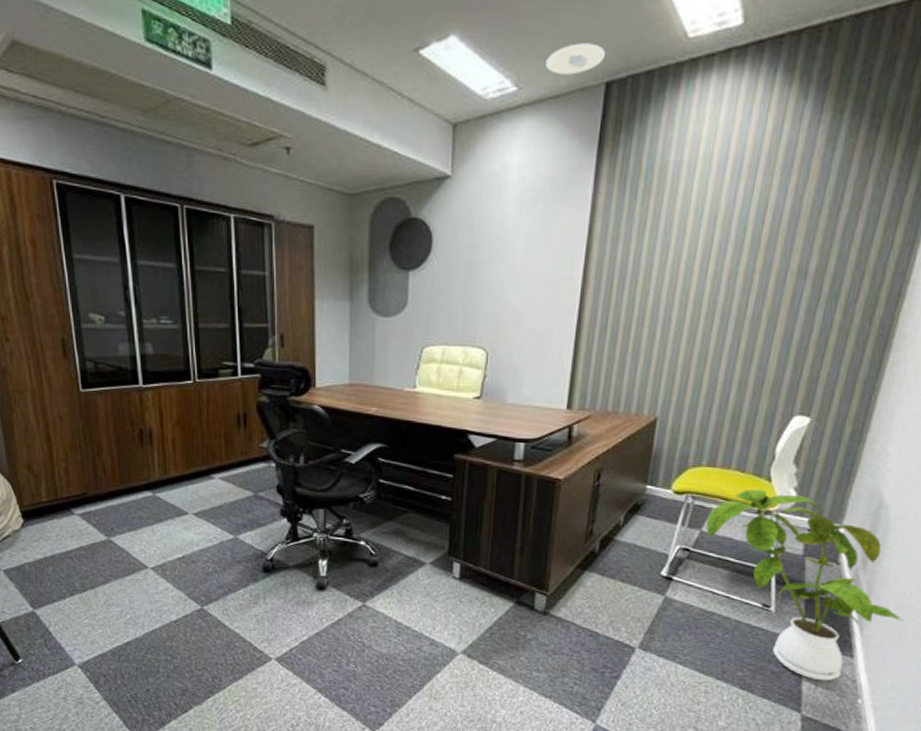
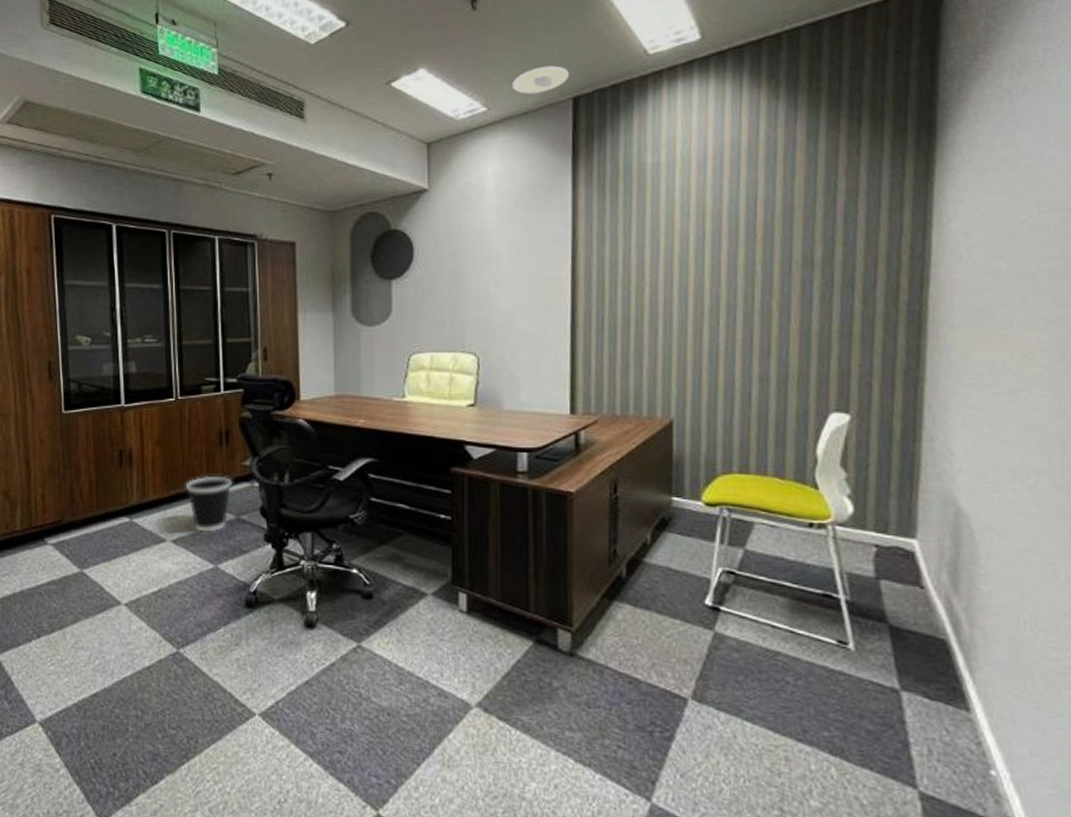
wastebasket: none [205,455,251,507] -> present [185,475,233,532]
house plant: present [706,489,904,681] -> none [749,498,1025,744]

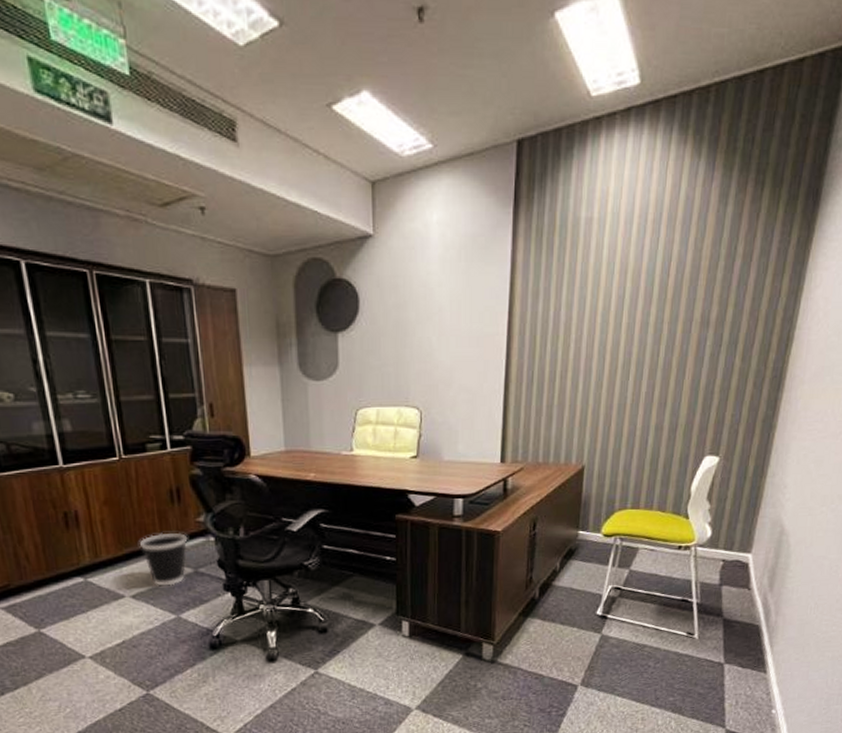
recessed light: present [512,65,569,94] -> none [459,100,515,132]

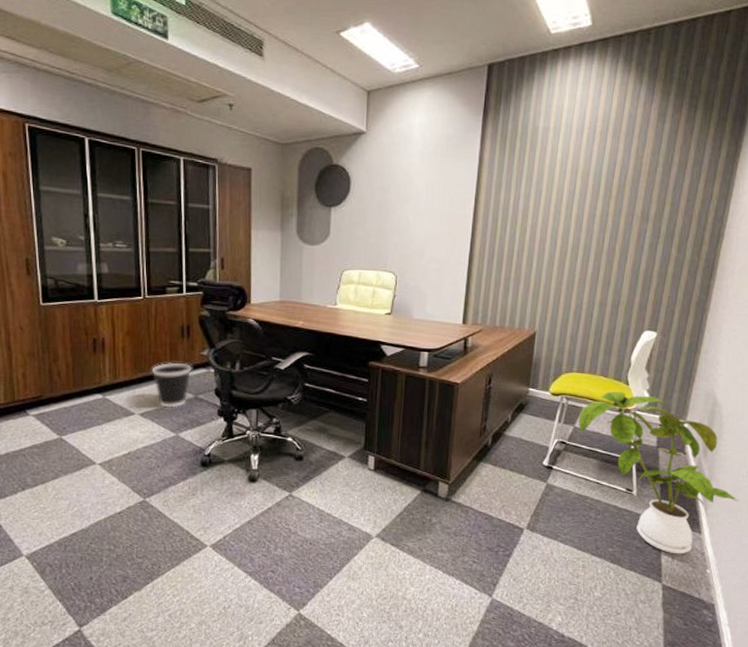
house plant: none [634,526,807,697] -> present [578,391,739,554]

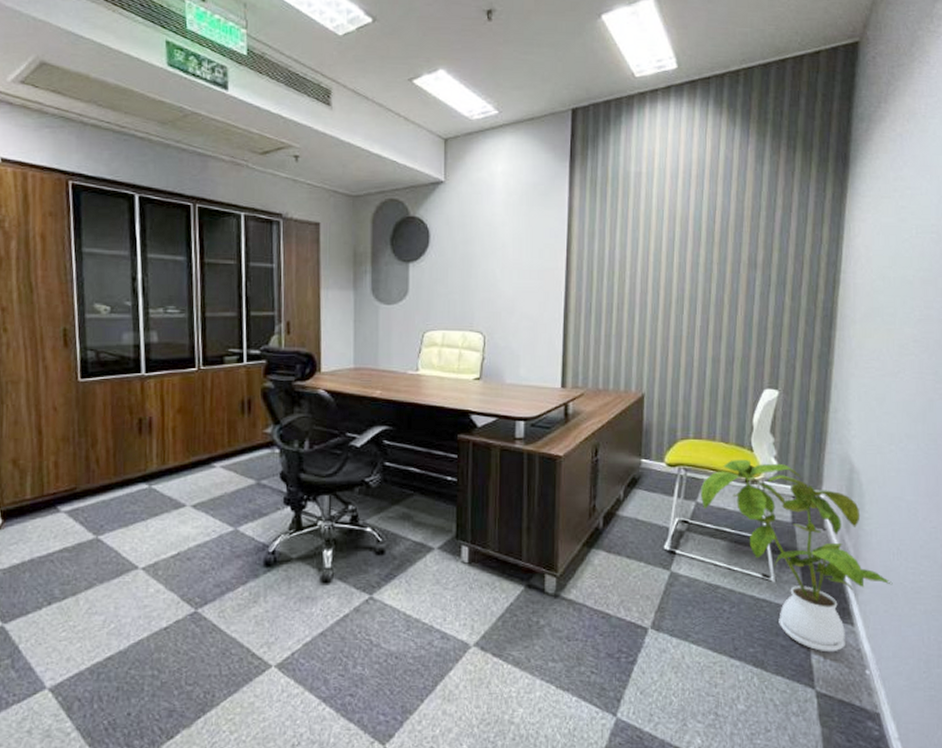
wastebasket: present [151,362,192,408] -> none [206,442,254,497]

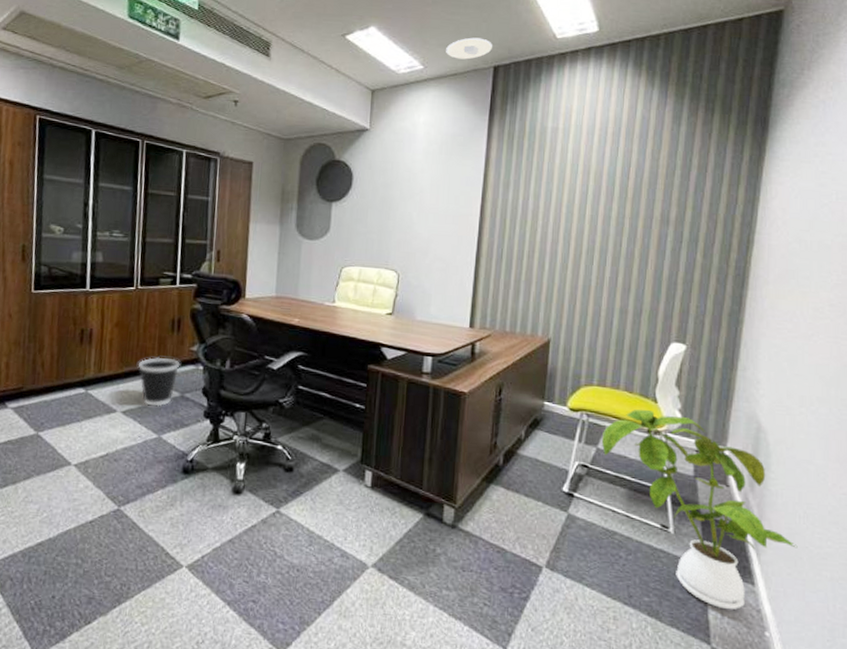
wastebasket: none [206,442,254,497] -> present [137,357,180,407]
recessed light: none [521,78,569,103] -> present [446,37,492,60]

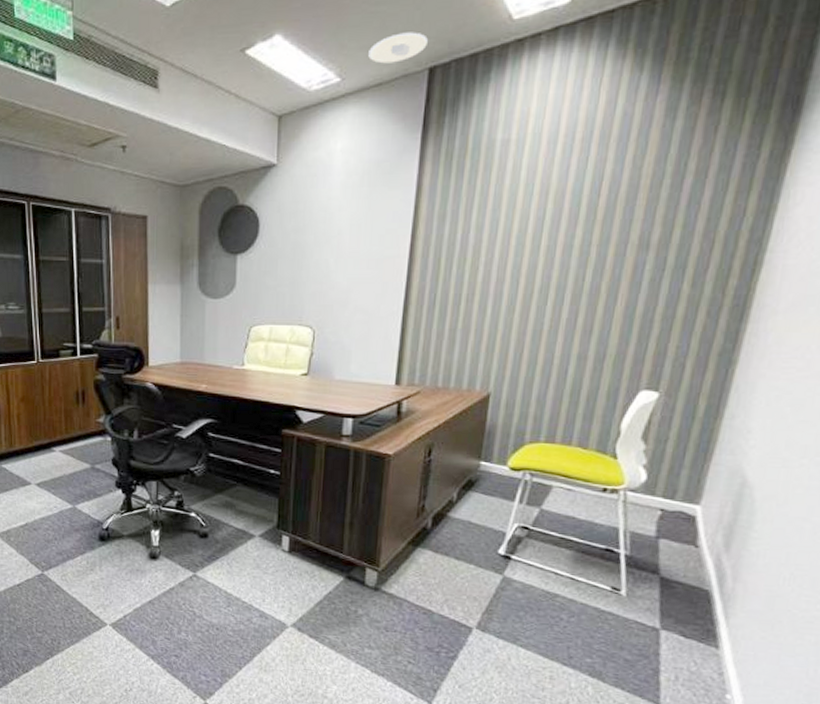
wastebasket: present [137,357,180,407] -> none [47,430,88,478]
house plant: present [601,409,798,610] -> none [546,466,778,673]

